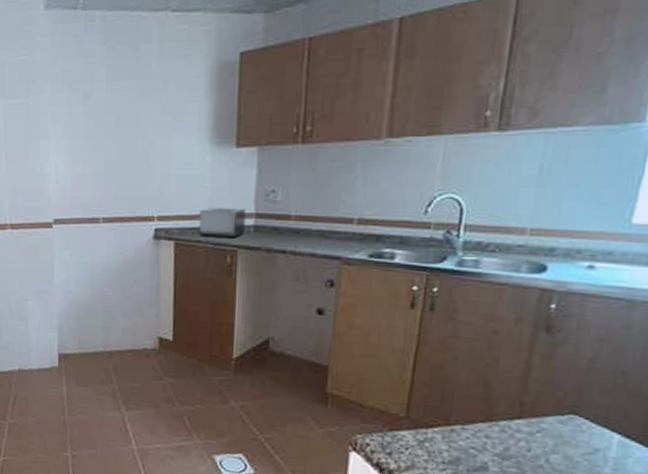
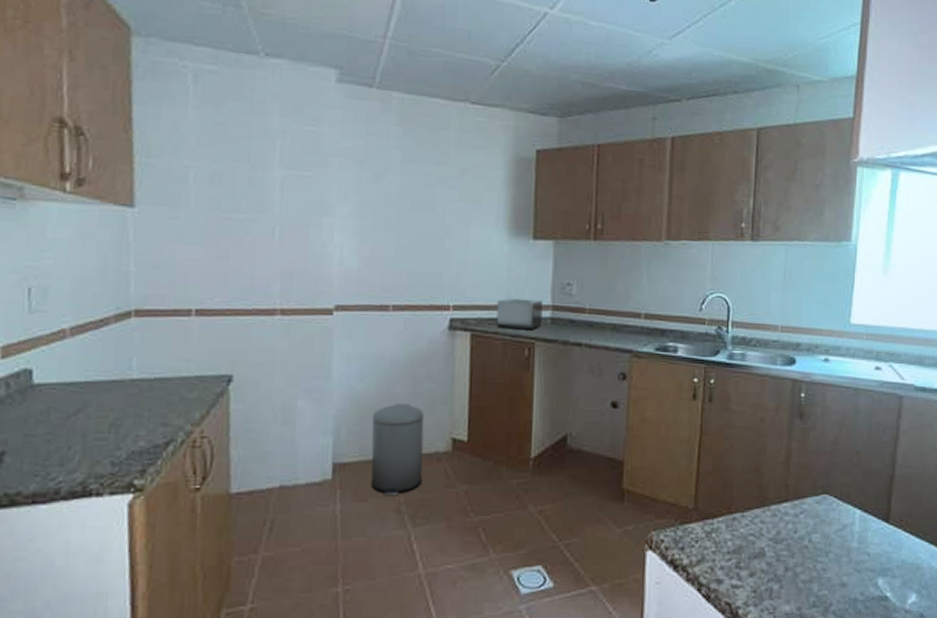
pedal bin: none [88,305,134,384] -> present [371,404,425,496]

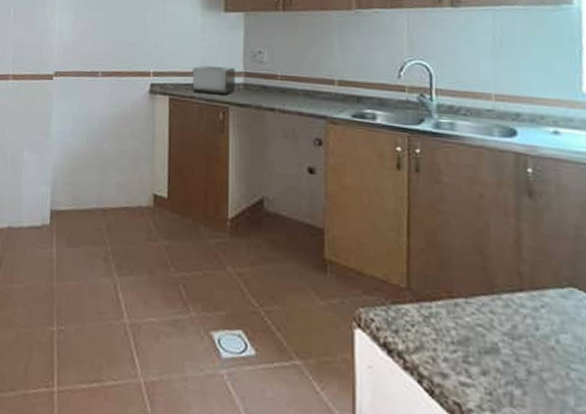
pedal bin: present [371,404,425,496] -> none [82,159,129,245]

